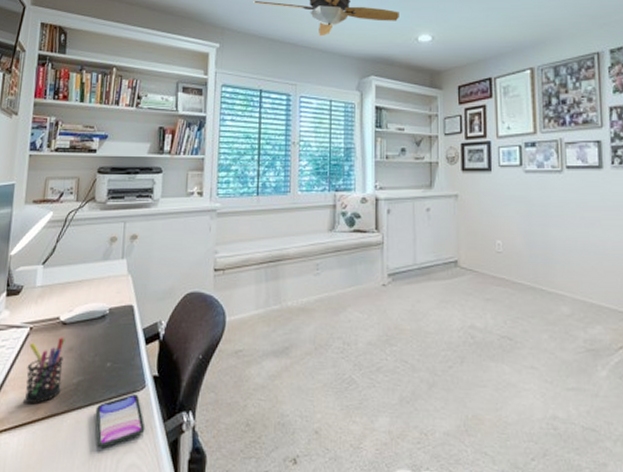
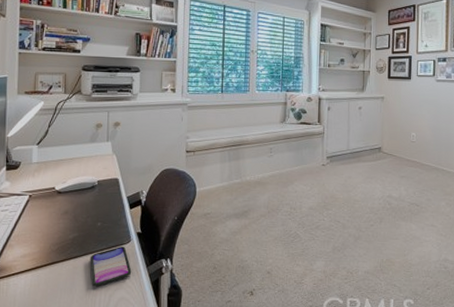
pen holder: present [24,337,65,405] -> none [28,203,61,255]

